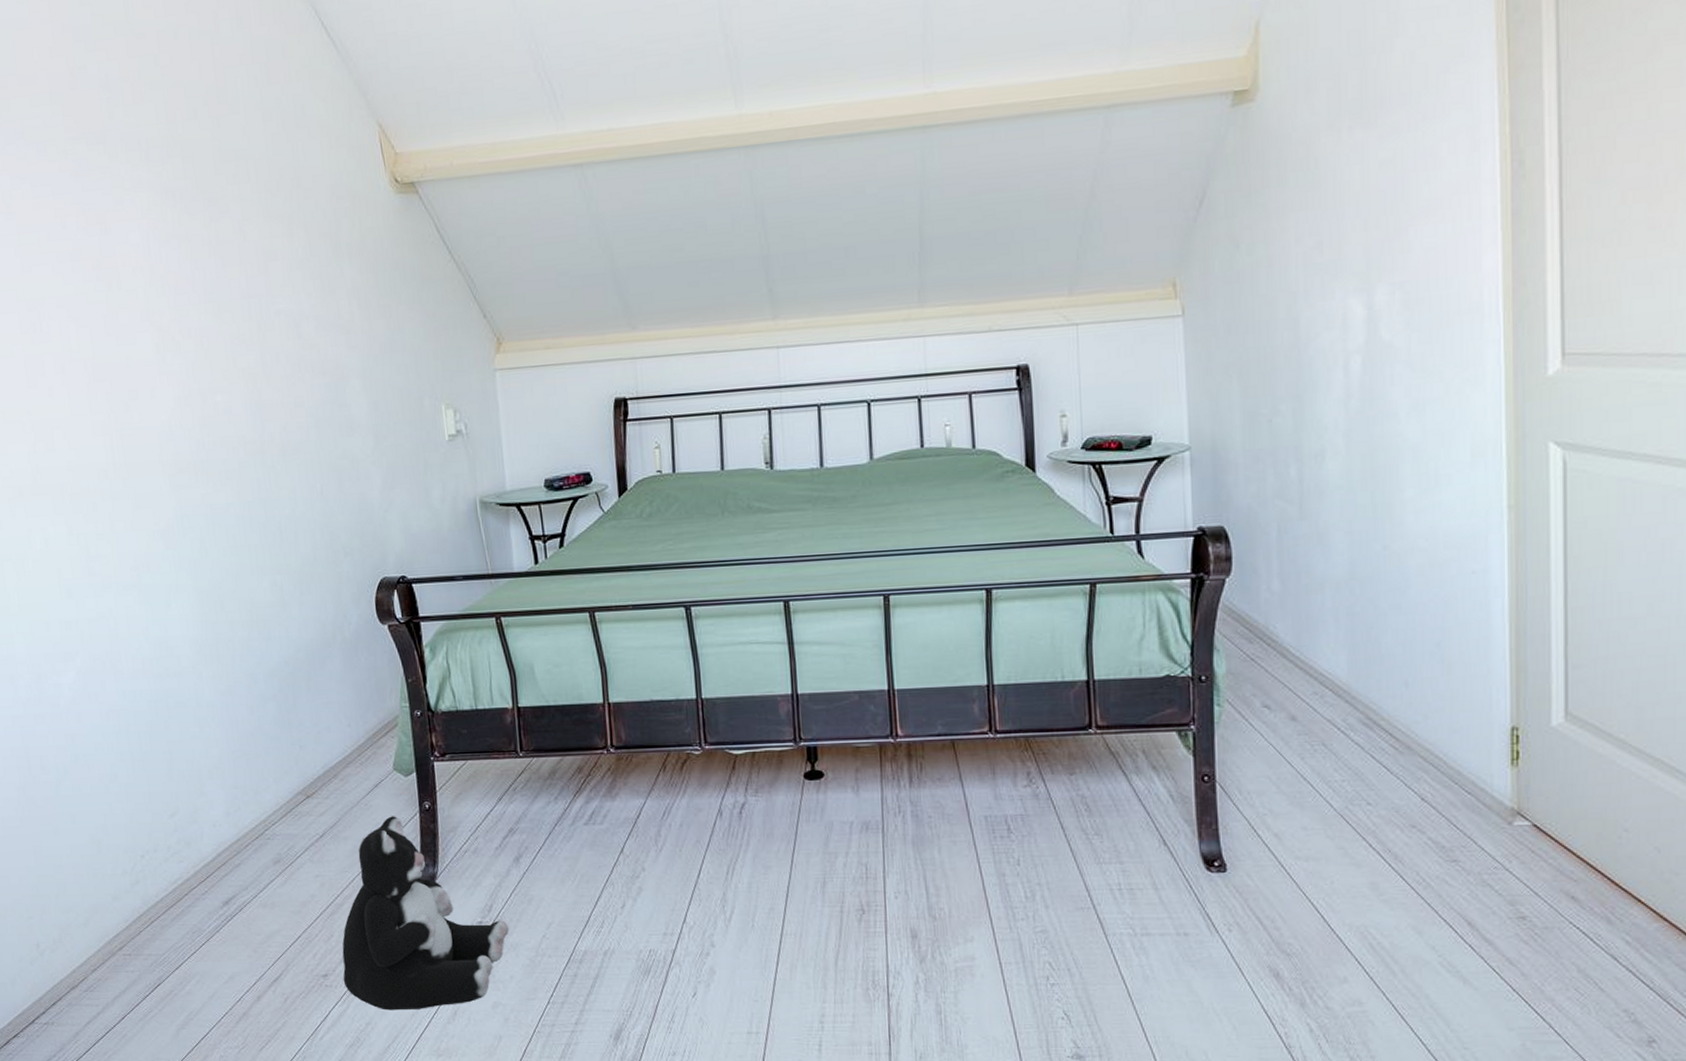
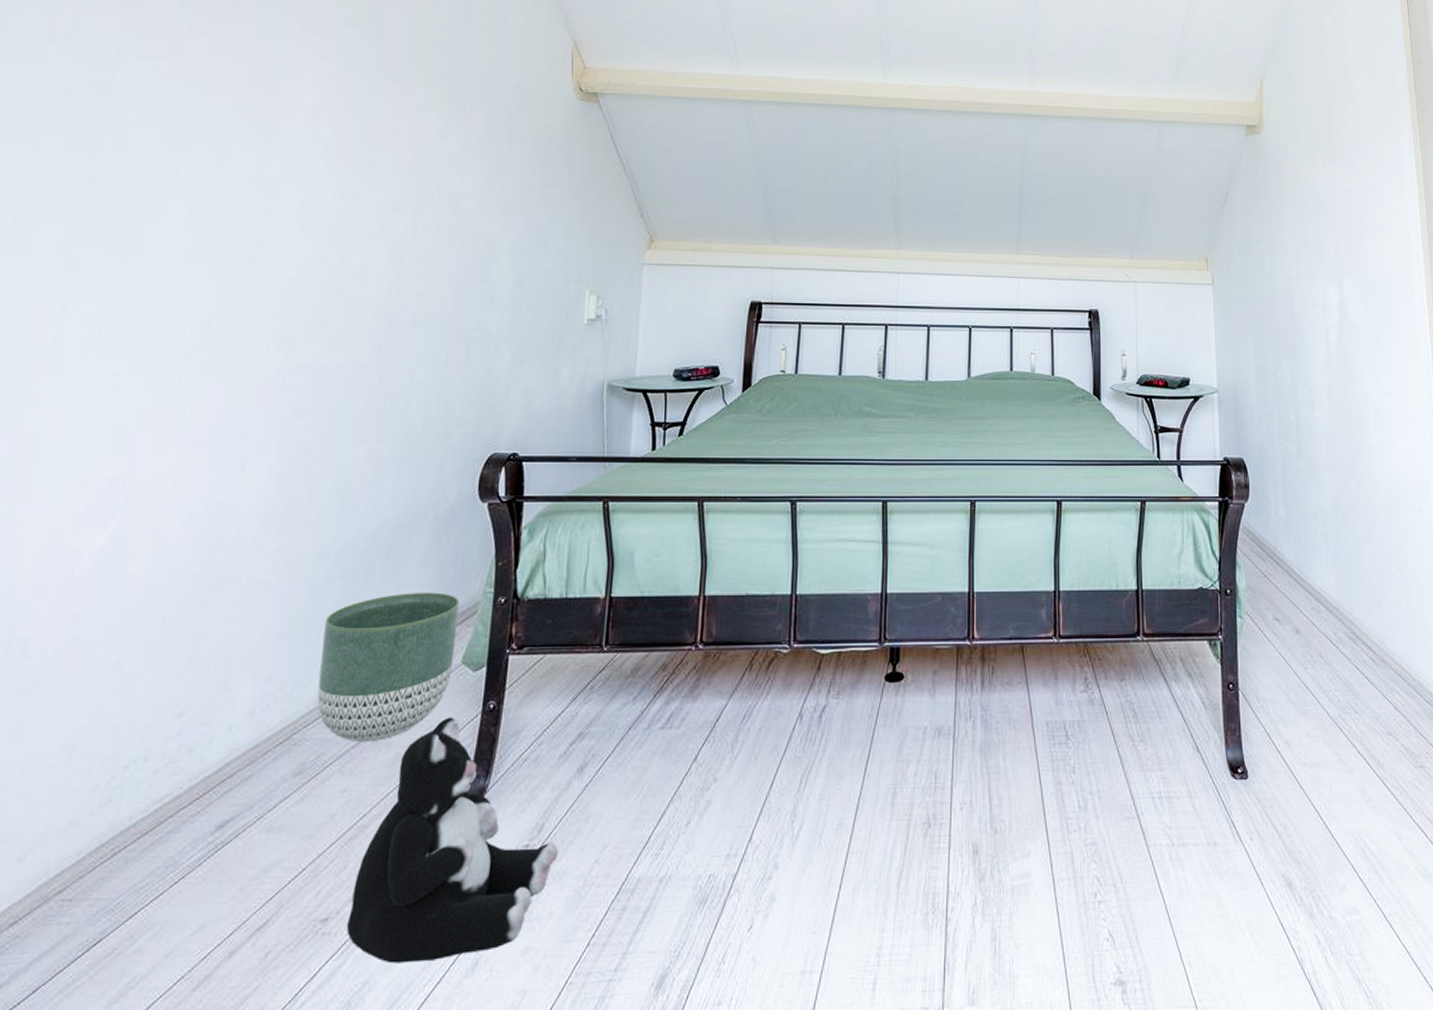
planter: none [268,708,387,837] -> present [317,592,460,743]

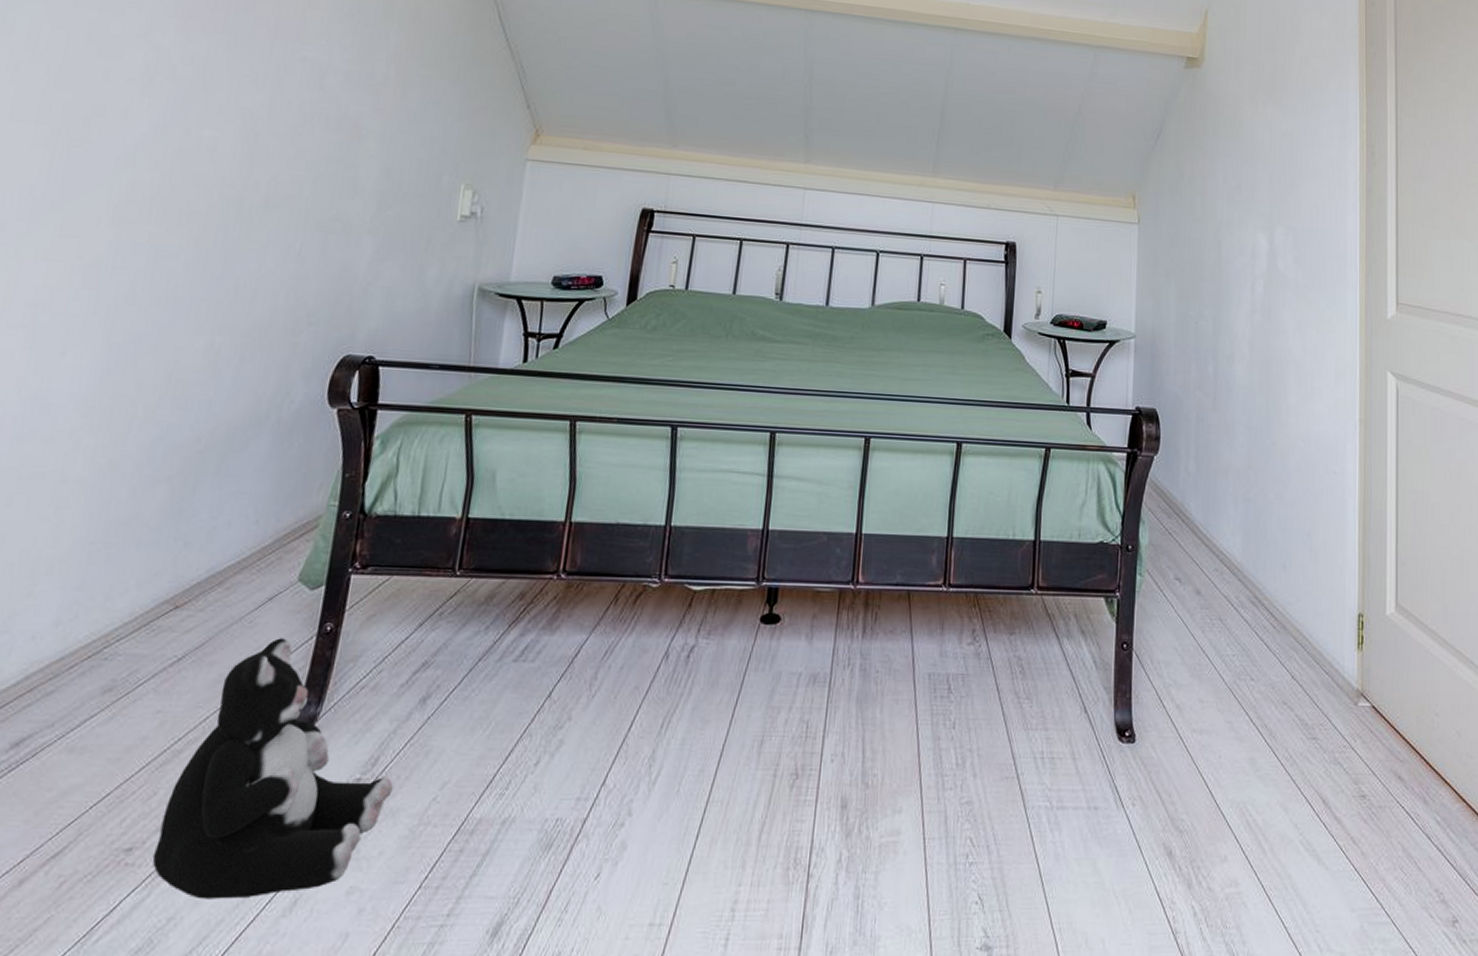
planter: present [317,592,460,743] -> none [133,501,300,661]

